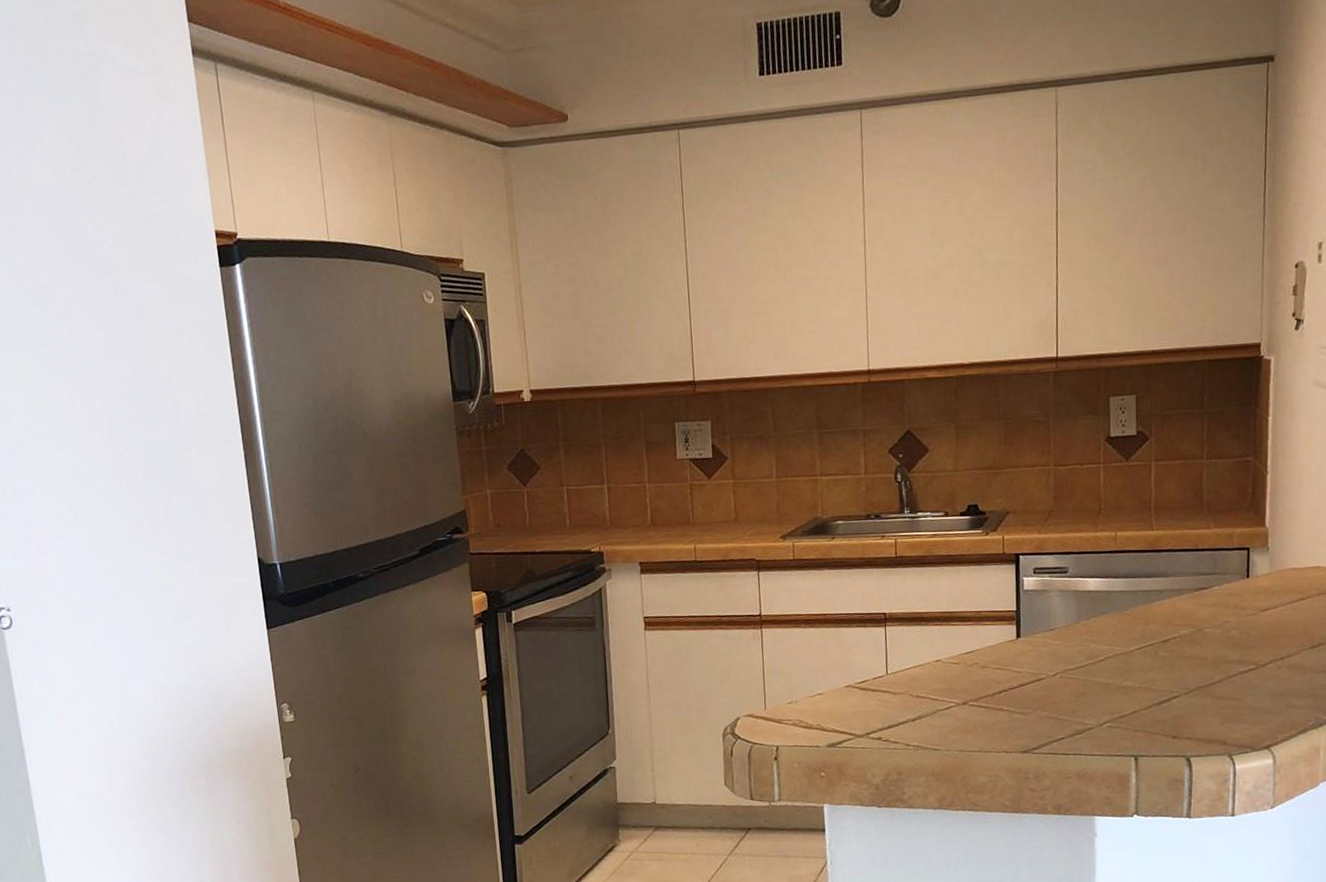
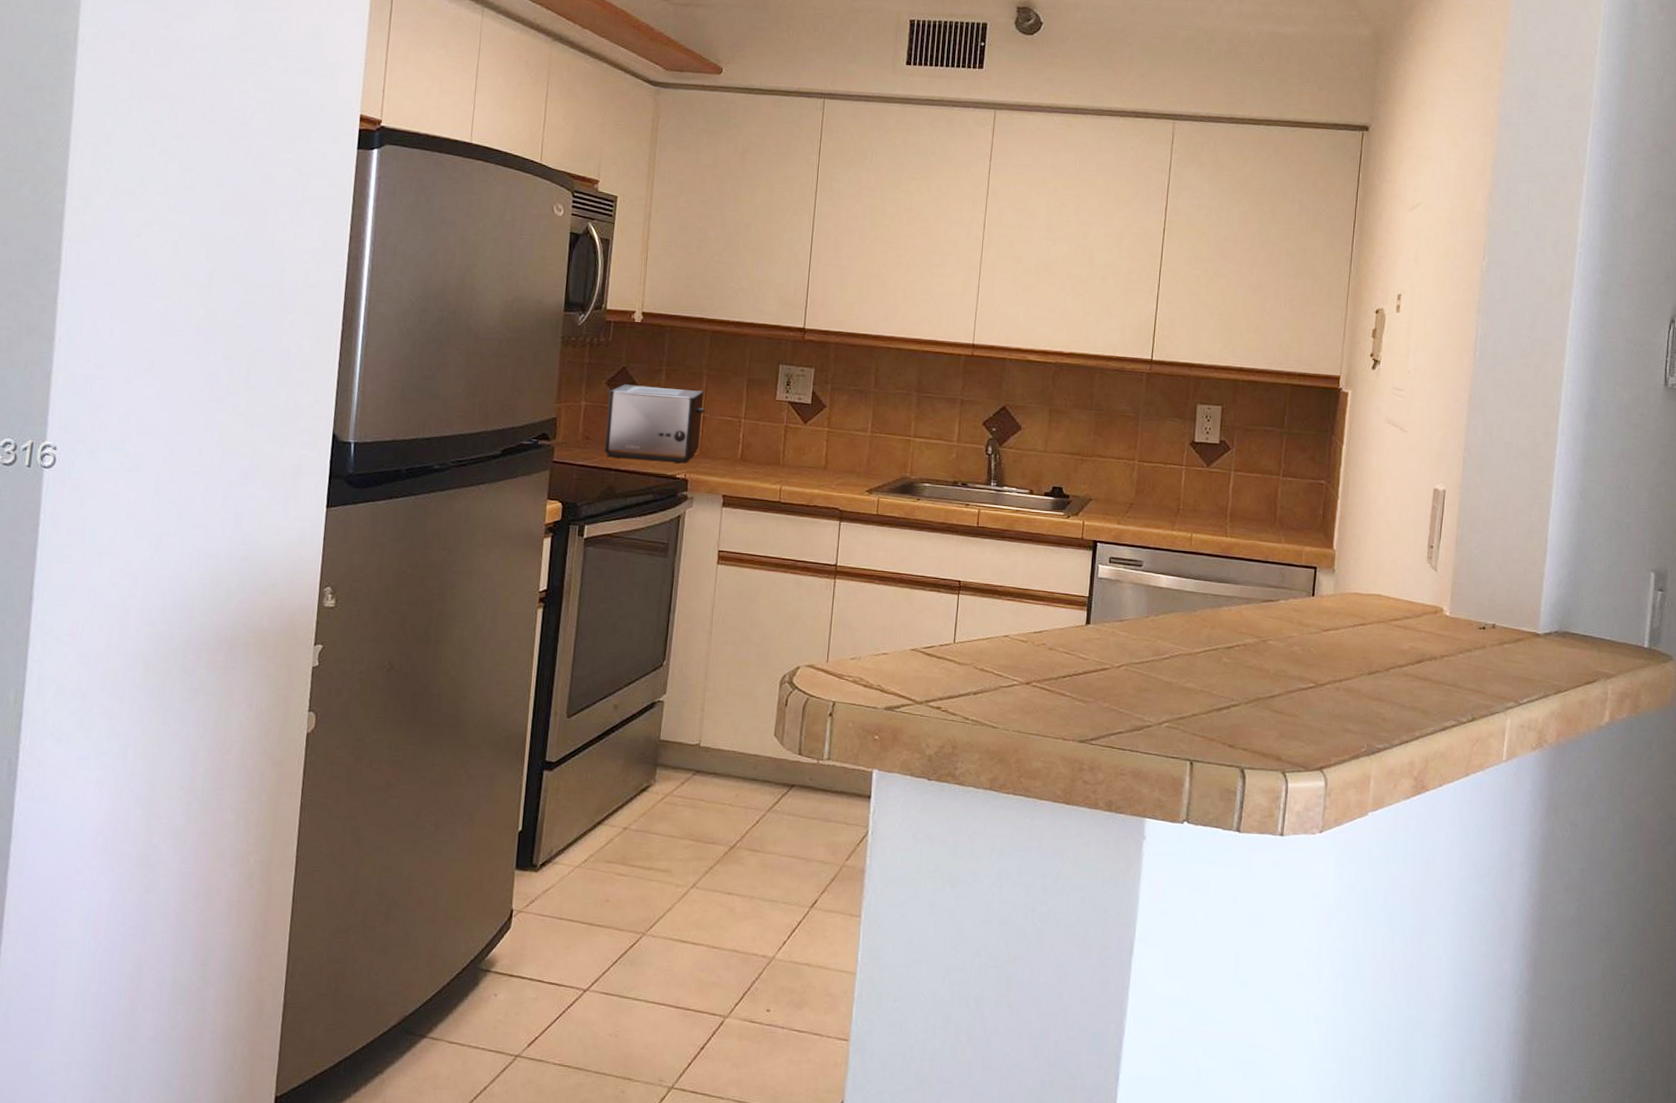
toaster: none [511,460,609,542] -> present [605,384,706,464]

